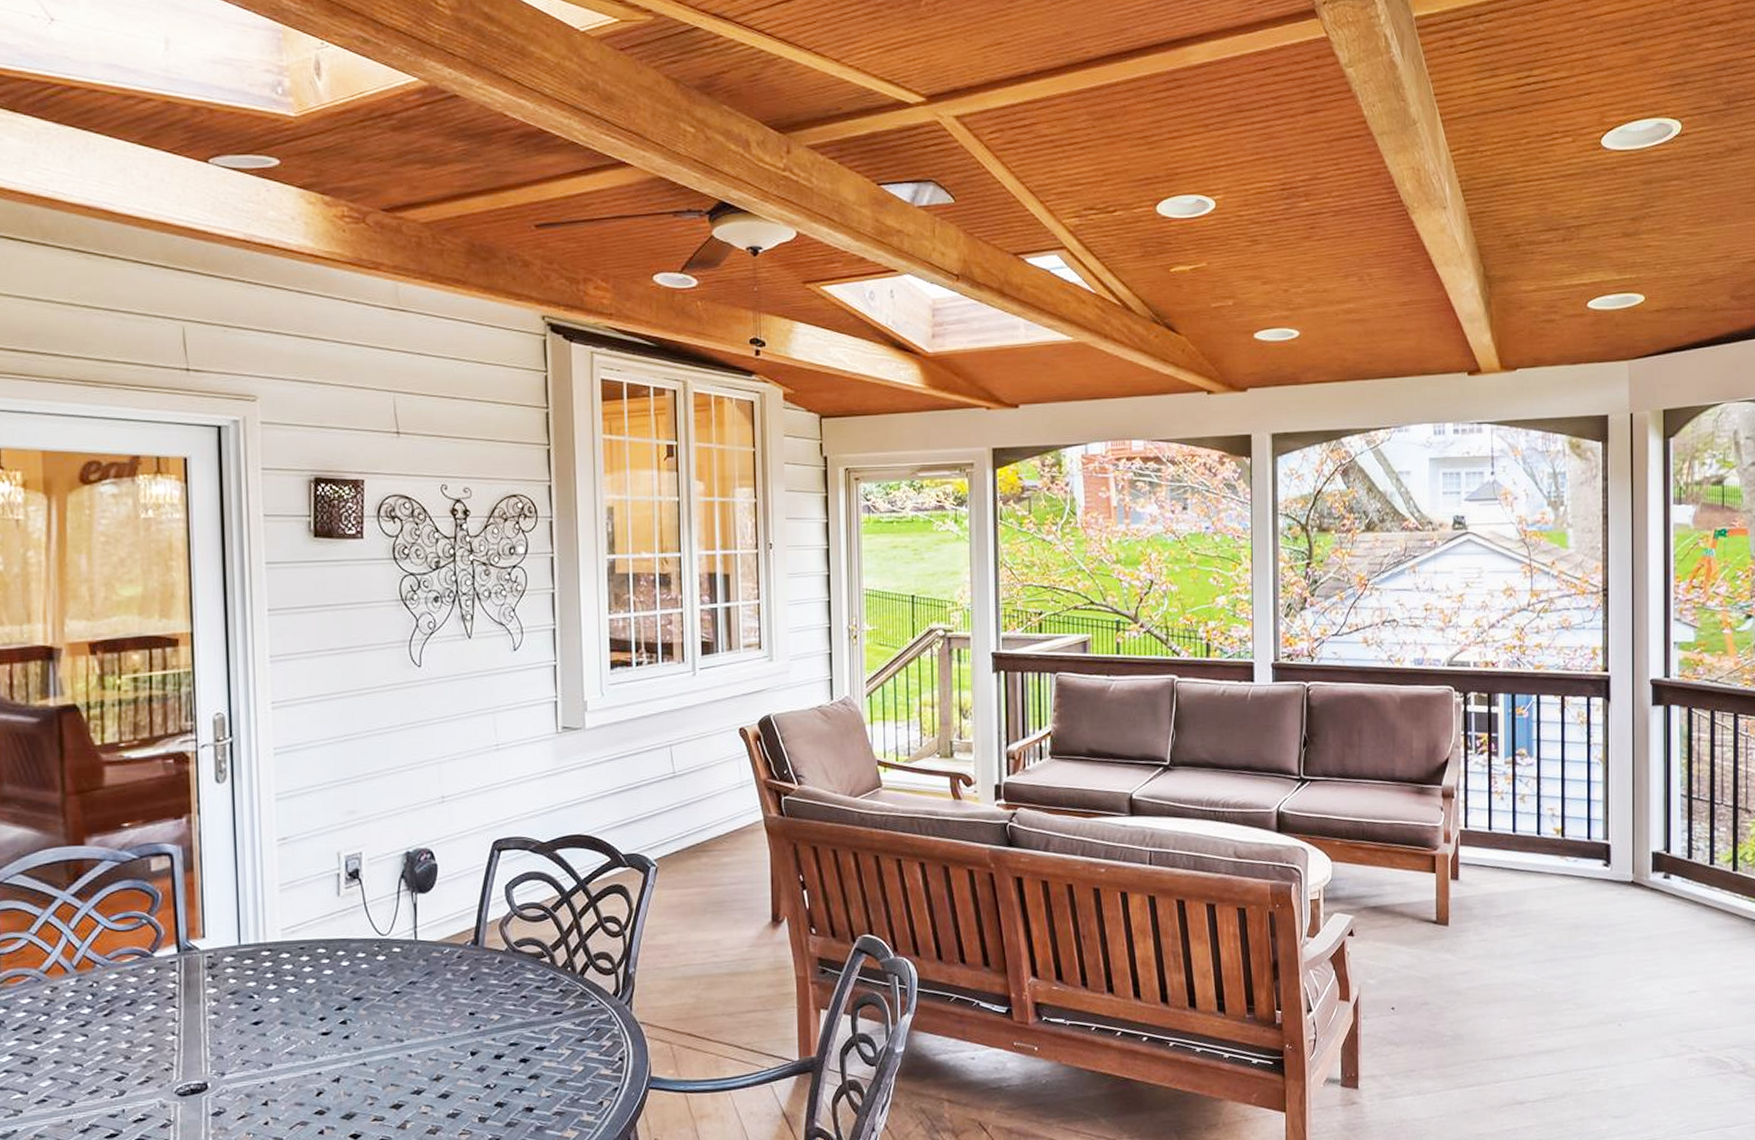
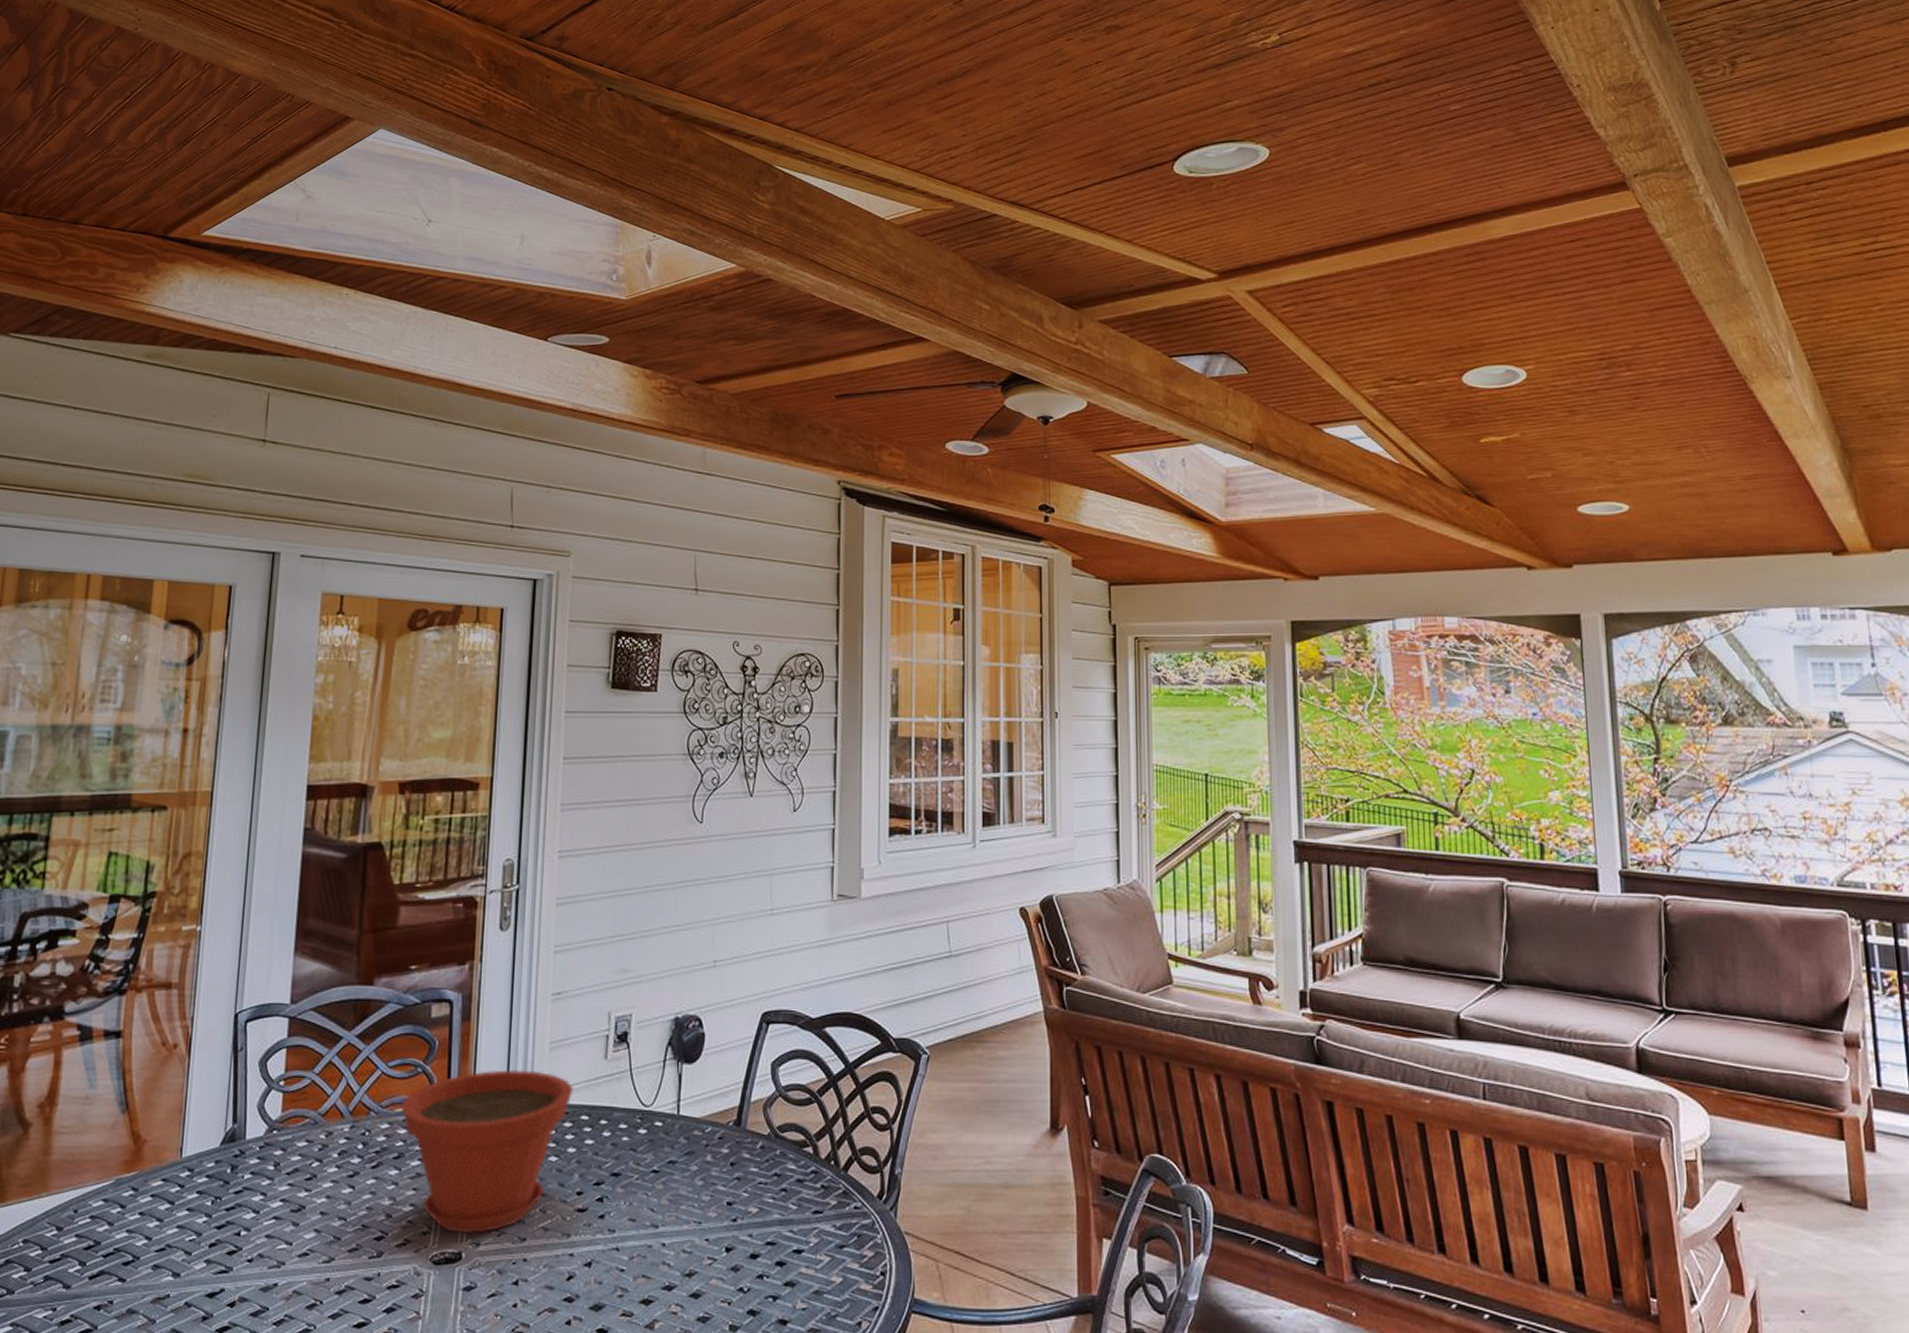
plant pot: none [128,912,307,1067] -> present [400,1069,573,1234]

